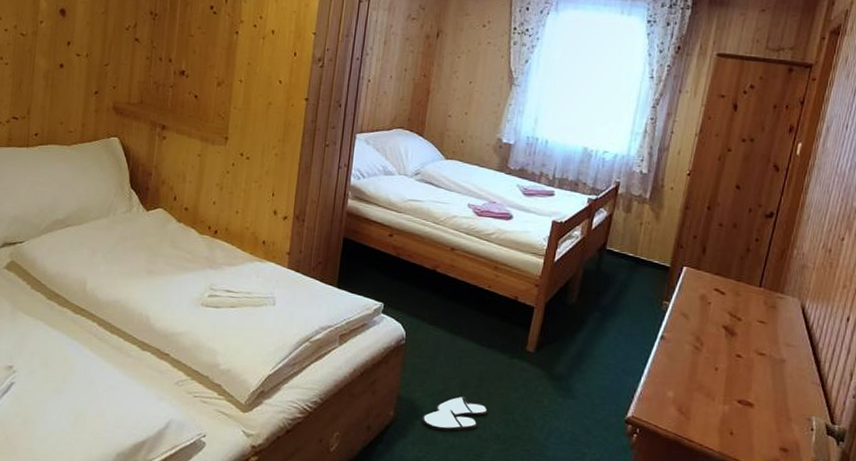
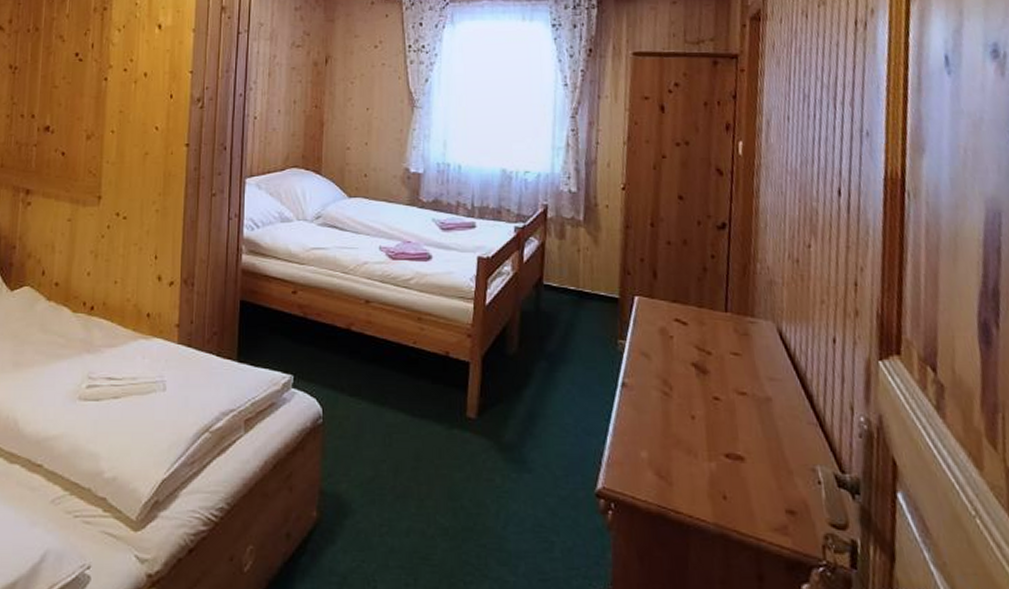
slippers: present [422,396,488,431] -> none [352,482,430,531]

